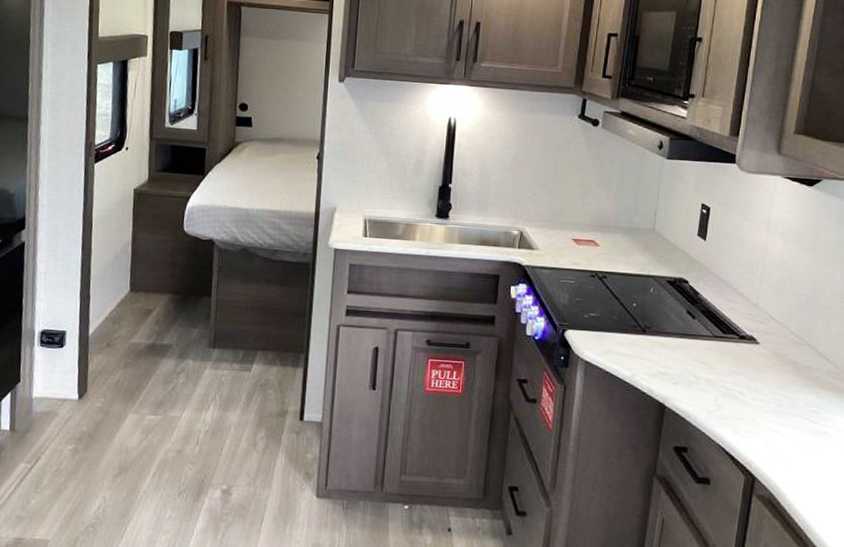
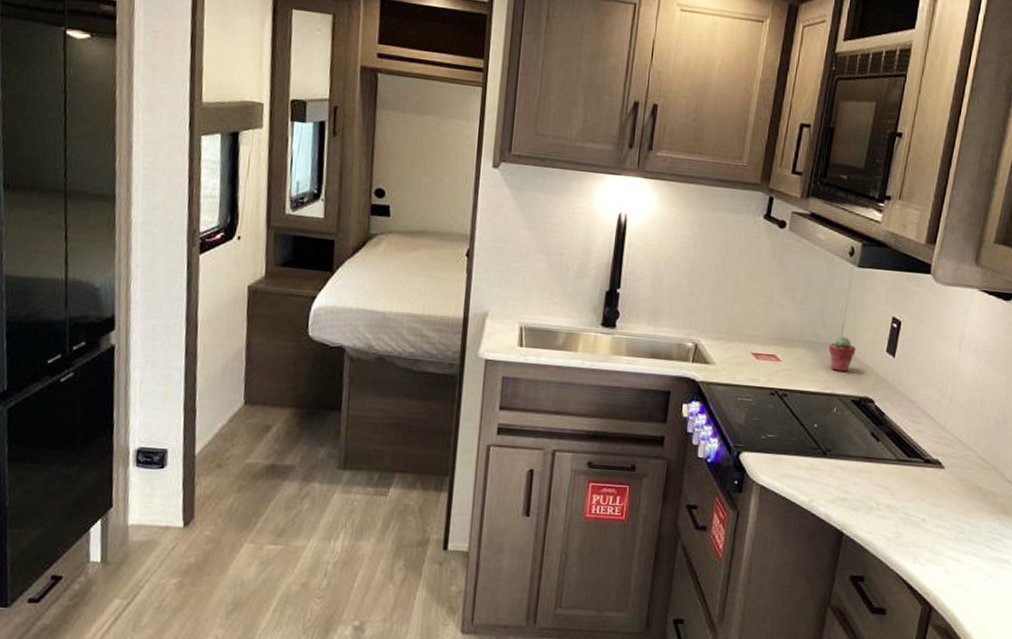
potted succulent: none [643,222,669,255] -> present [828,336,856,372]

